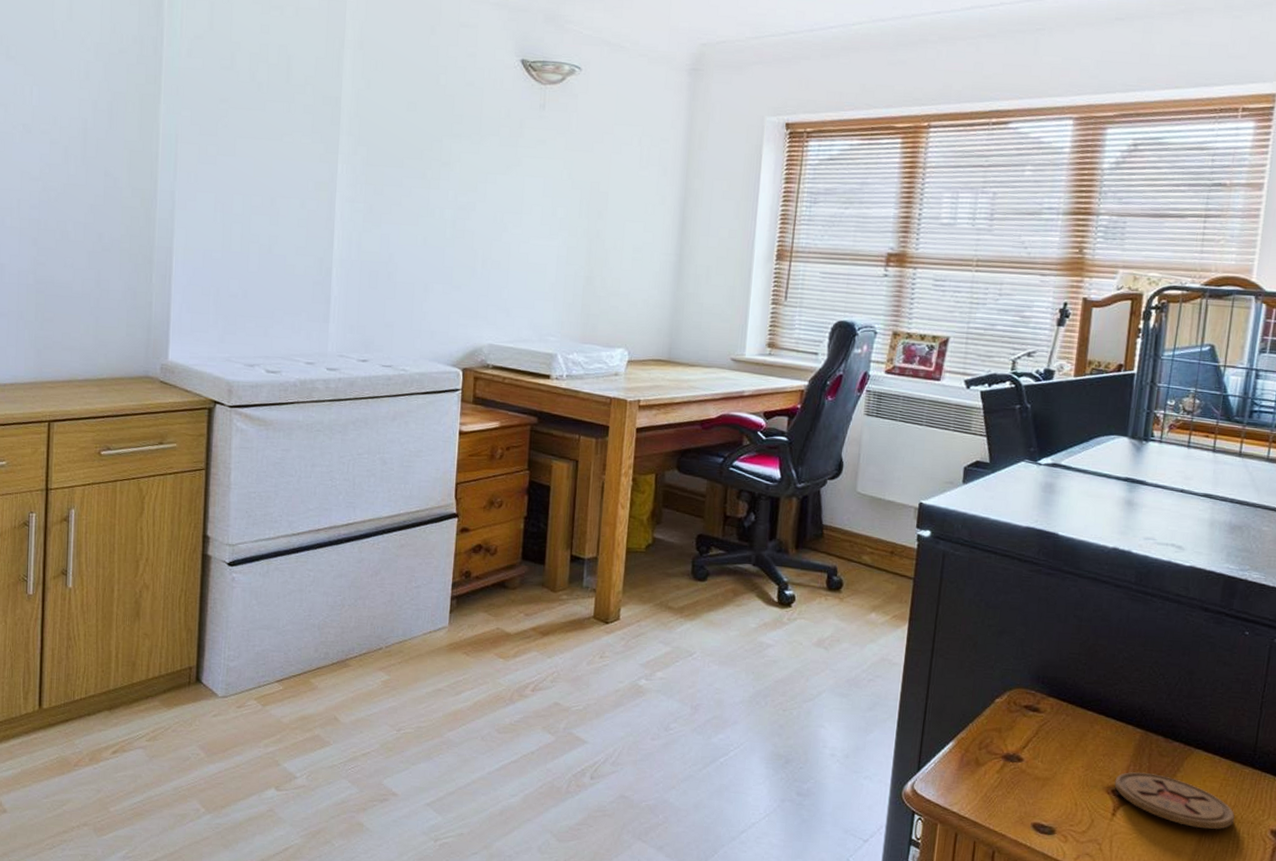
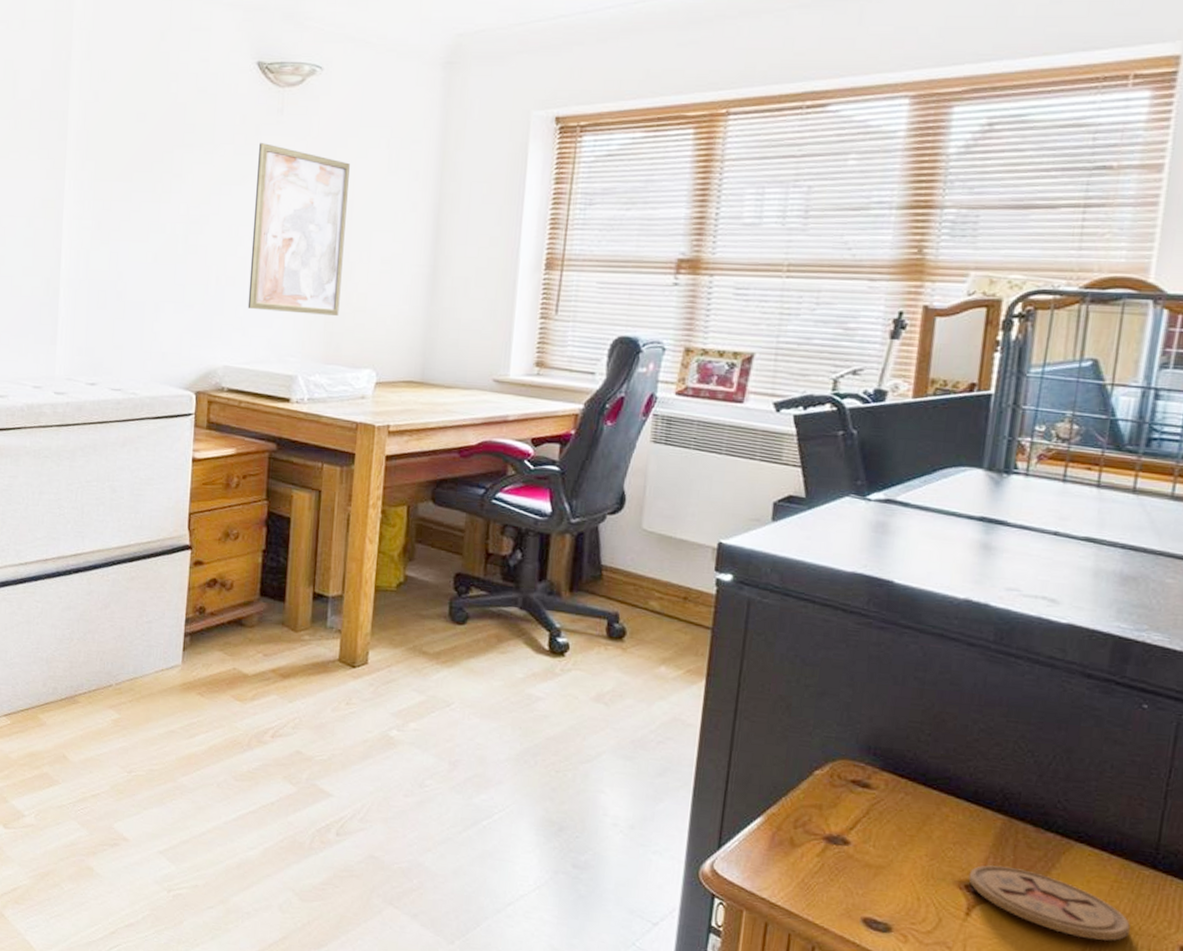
wall art: none [511,136,606,299] -> present [247,143,350,316]

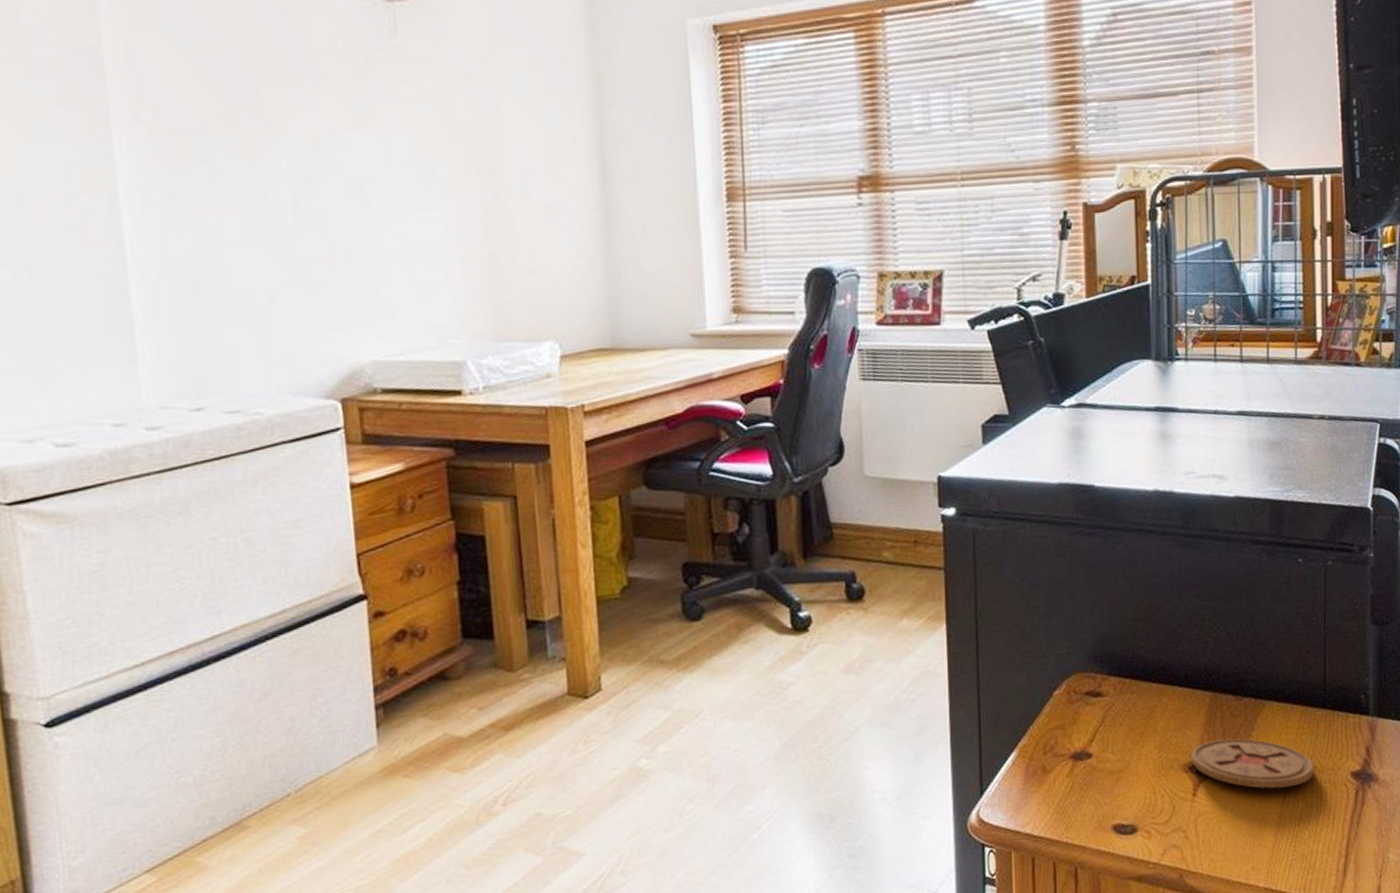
wall art: present [247,143,350,316] -> none [373,74,505,286]

